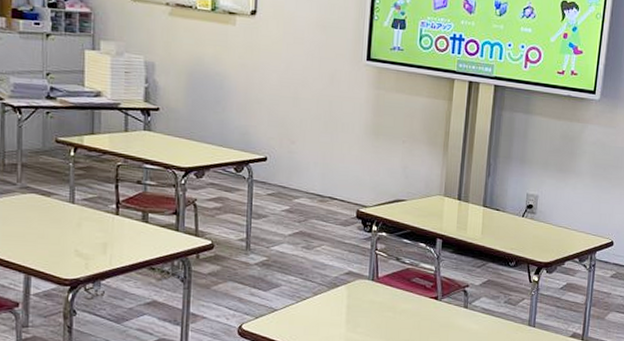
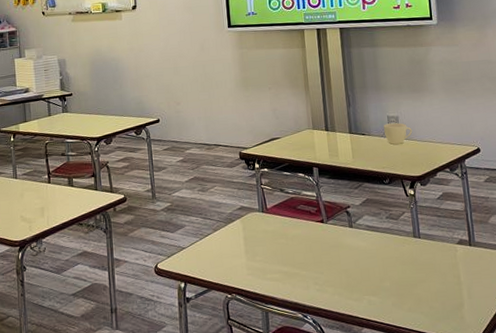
cup: none [520,201,550,227] -> present [384,123,413,145]

